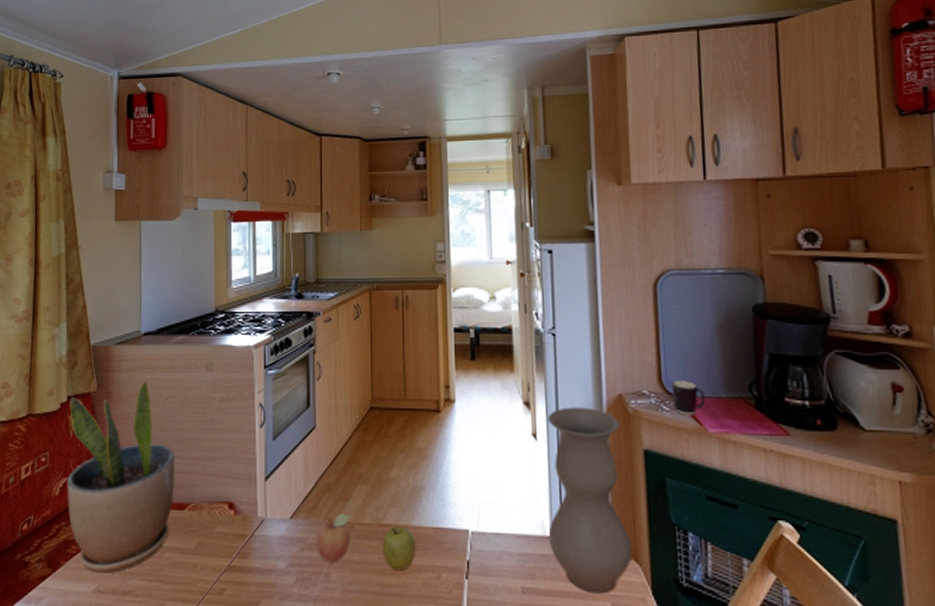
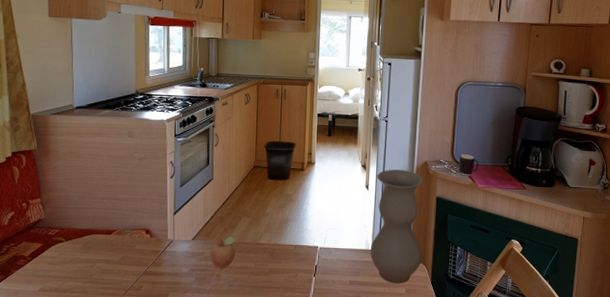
potted plant: present [67,379,175,573] -> none [14,142,103,278]
waste bin: none [382,369,427,427] -> present [263,141,296,180]
fruit: present [382,526,416,571] -> none [258,244,282,273]

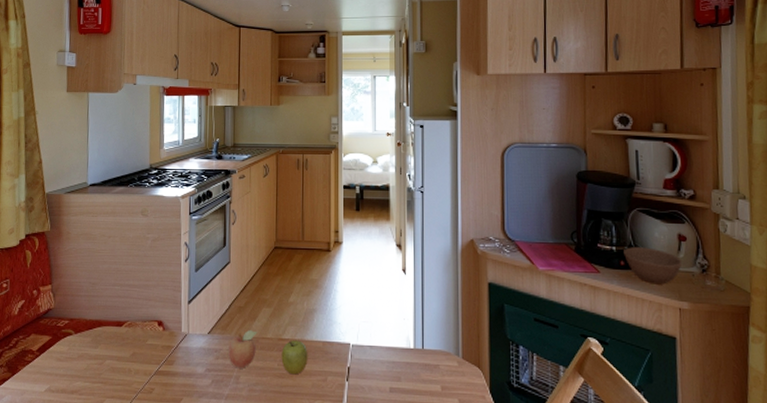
fruit: none [258,244,282,273] -> present [281,340,308,375]
waste bin: present [263,141,296,180] -> none [284,217,321,263]
vase: present [370,169,424,284] -> none [412,249,476,393]
mug: present [459,154,479,176] -> none [511,230,537,257]
bowl: none [546,169,590,199] -> present [624,247,682,285]

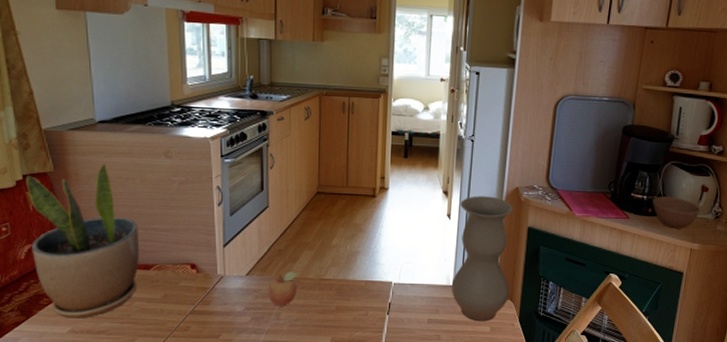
potted plant: none [24,222,115,376] -> present [26,163,139,318]
fruit: present [281,340,308,375] -> none [323,280,350,311]
vase: none [412,249,476,393] -> present [451,196,514,322]

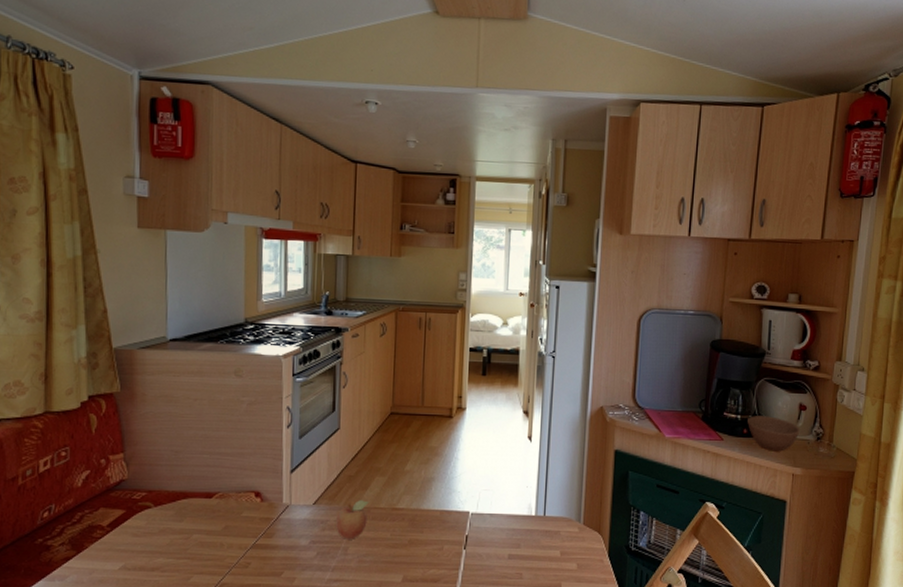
potted plant: present [26,163,139,318] -> none [90,382,202,553]
vase: present [451,196,514,322] -> none [533,416,599,558]

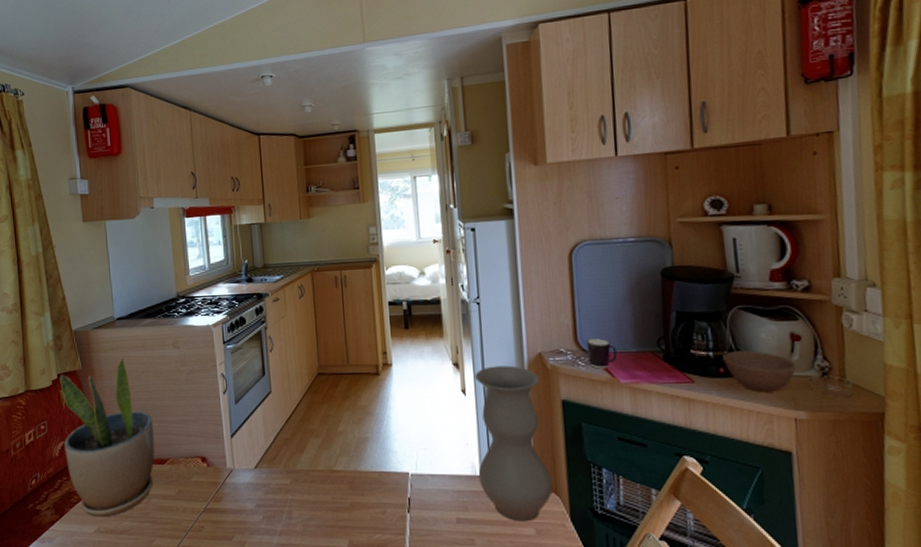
potted plant: none [90,382,202,553] -> present [60,357,155,517]
fruit: present [336,500,369,540] -> none [277,463,307,503]
vase: none [533,416,599,558] -> present [475,365,553,522]
mug: none [641,397,666,424] -> present [585,339,617,369]

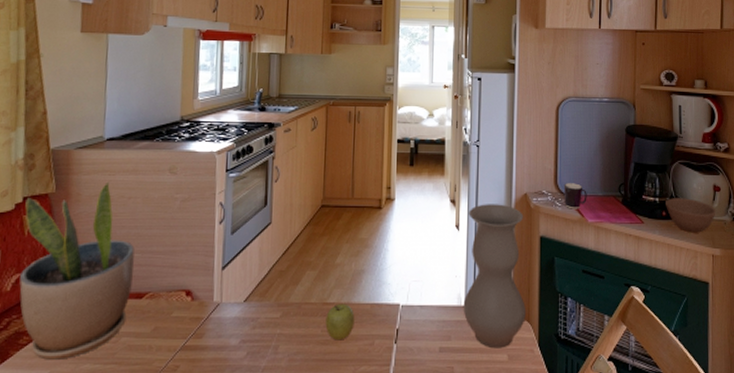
fruit: none [334,471,364,508] -> present [325,303,355,341]

